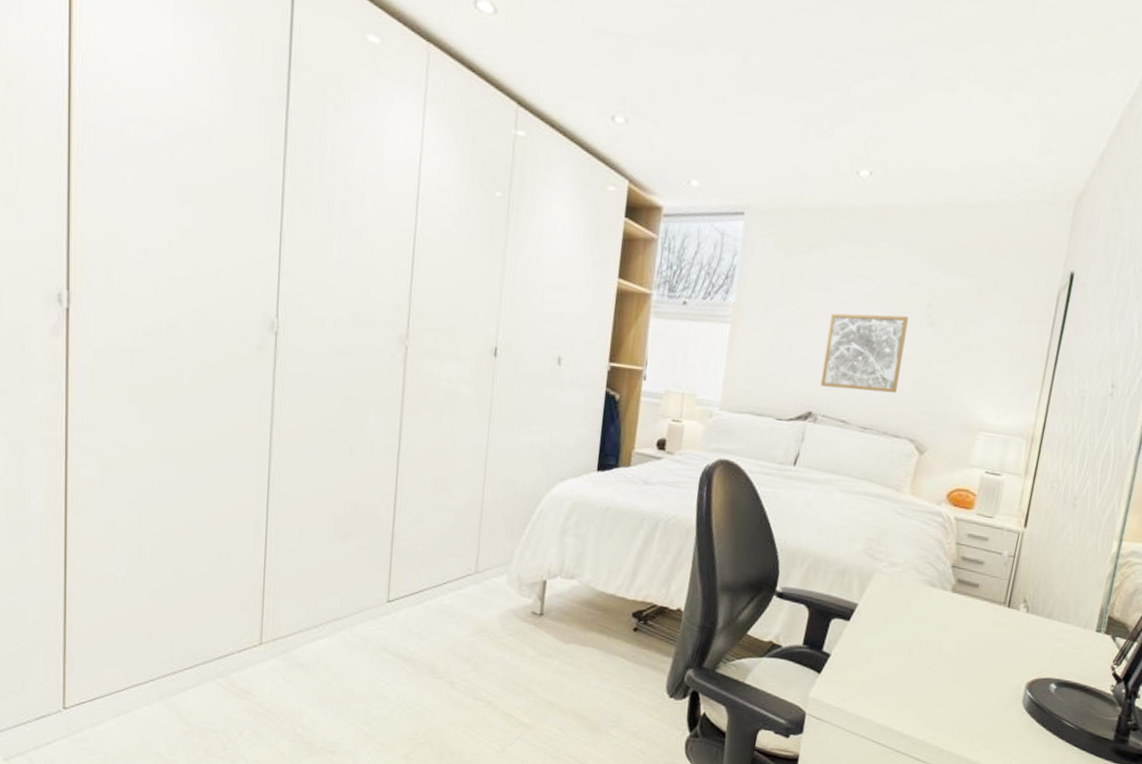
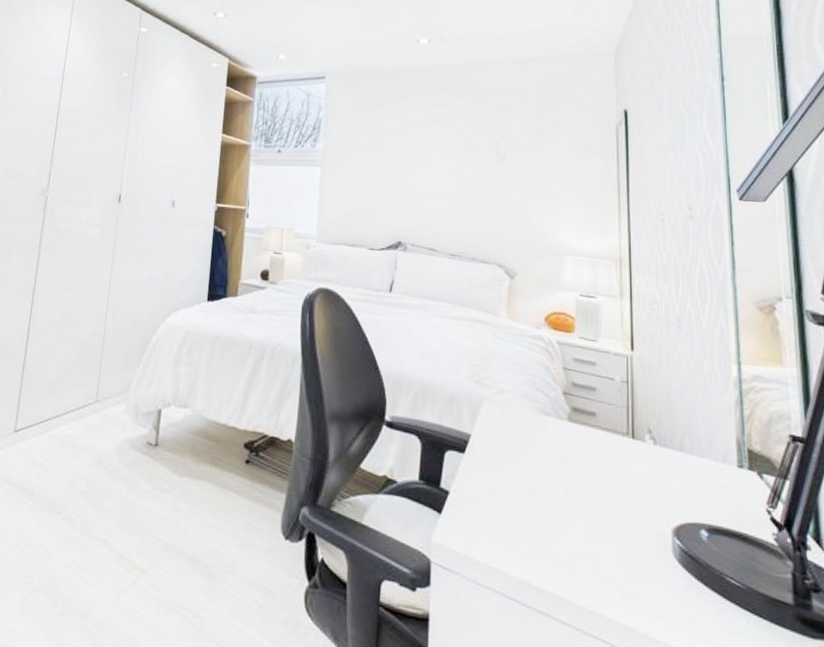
wall art: present [820,313,909,394] -> none [406,153,480,222]

